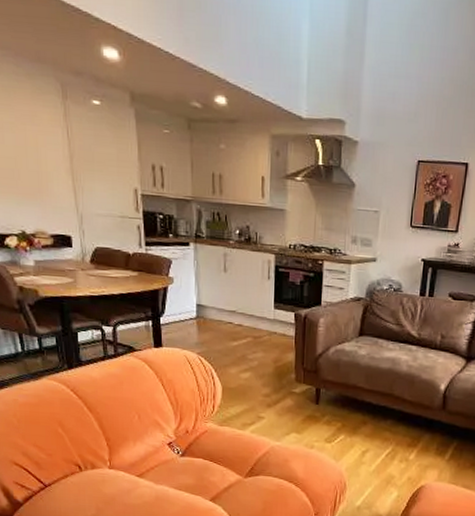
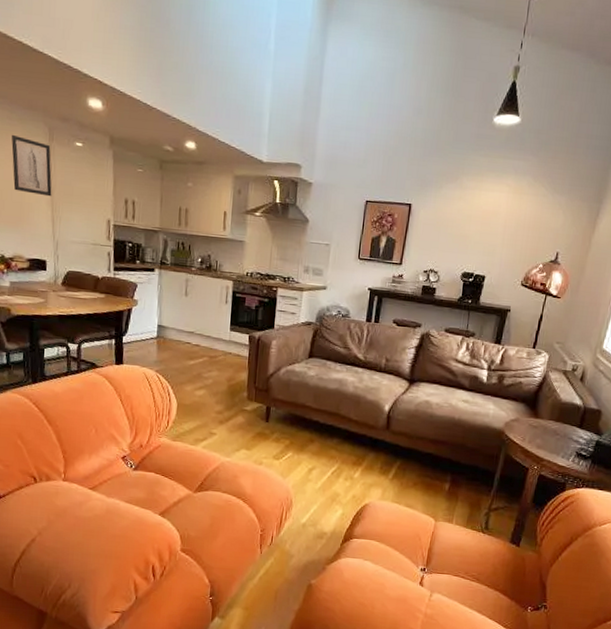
wall art: none [20,92,71,164] -> present [11,134,52,197]

